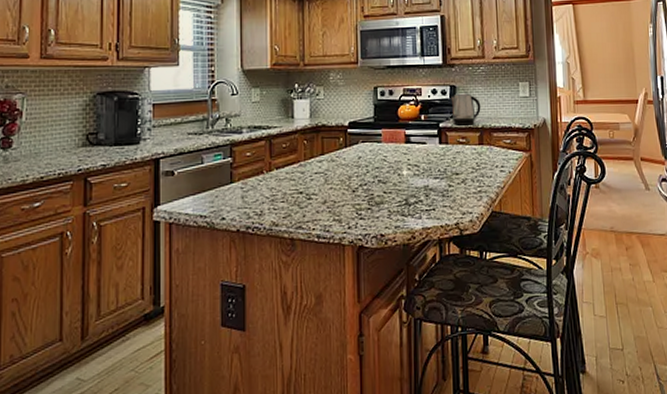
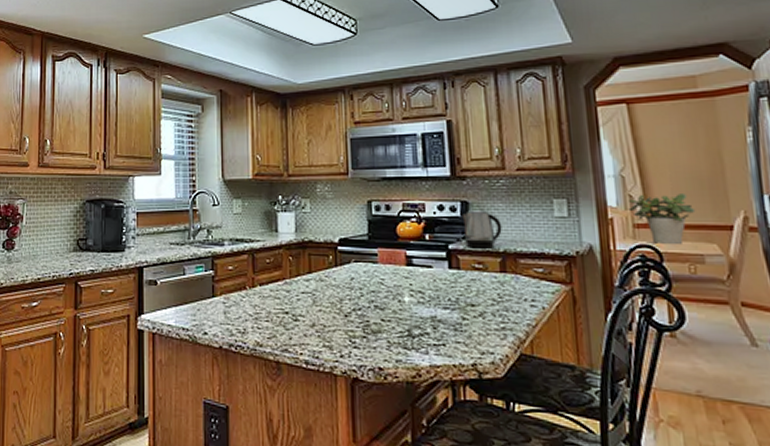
potted plant: none [571,76,615,117] -> present [628,194,696,246]

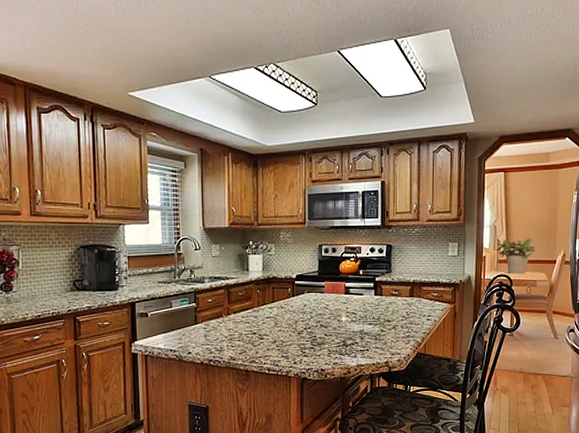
kettle: present [462,210,502,249] -> none [387,252,413,280]

